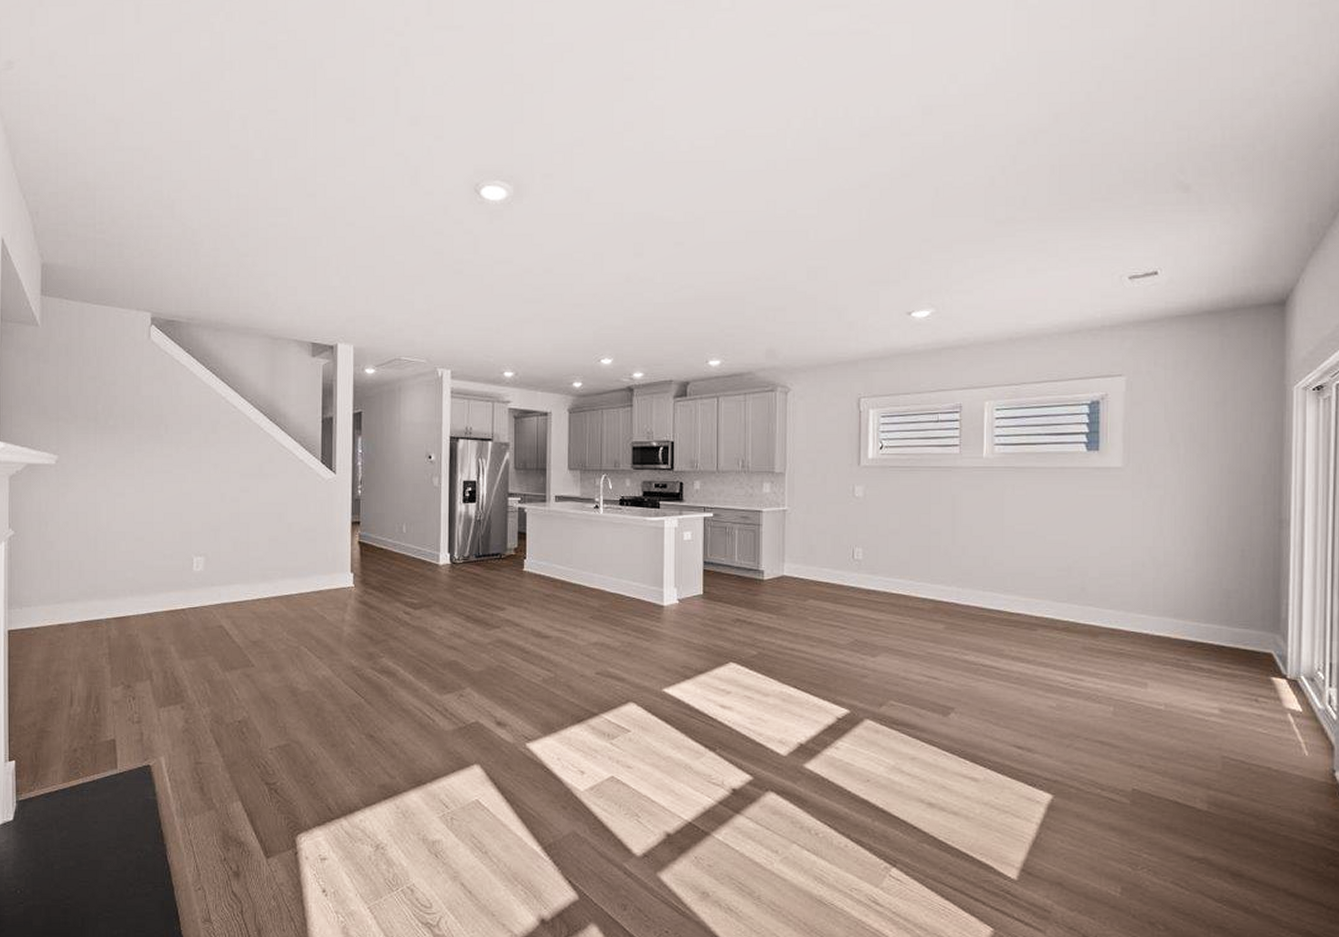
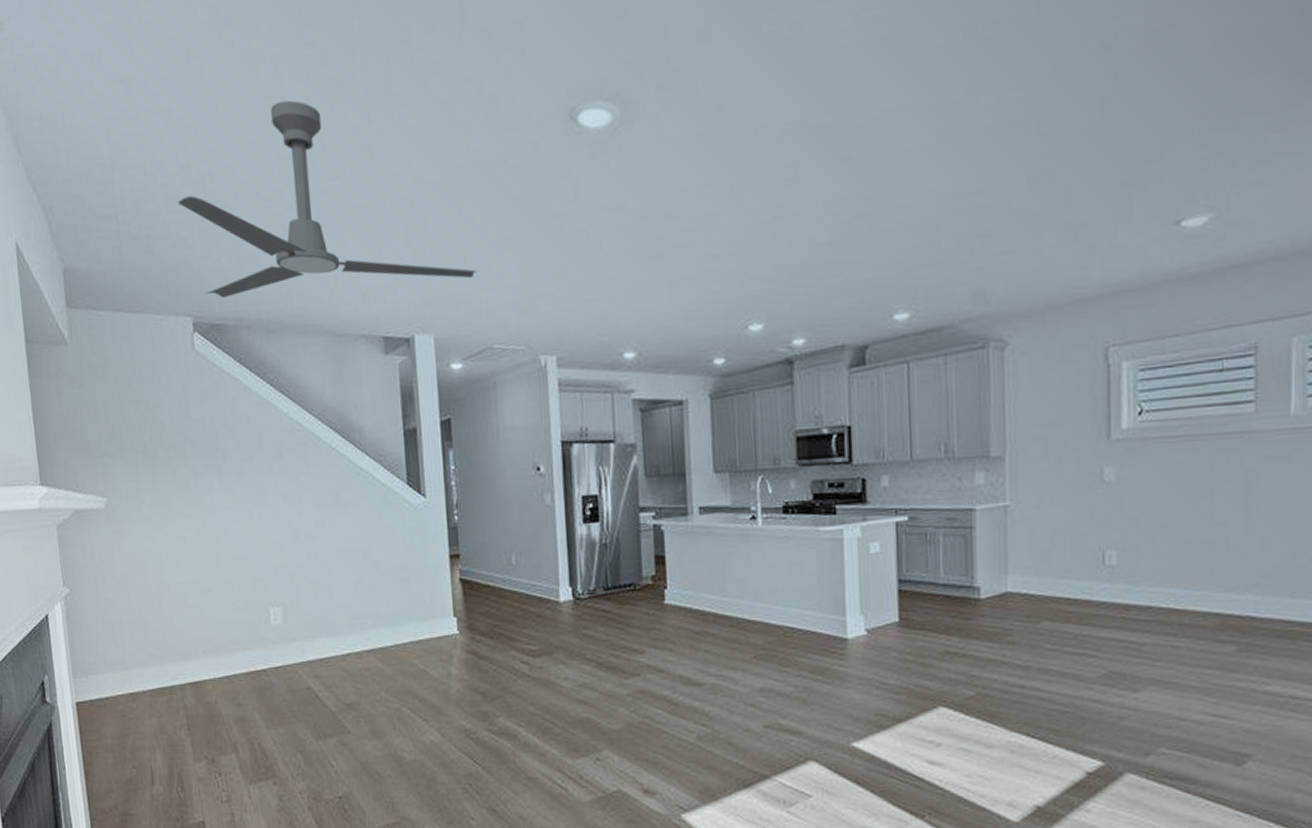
ceiling fan: none [148,152,393,304] -> present [177,100,478,298]

